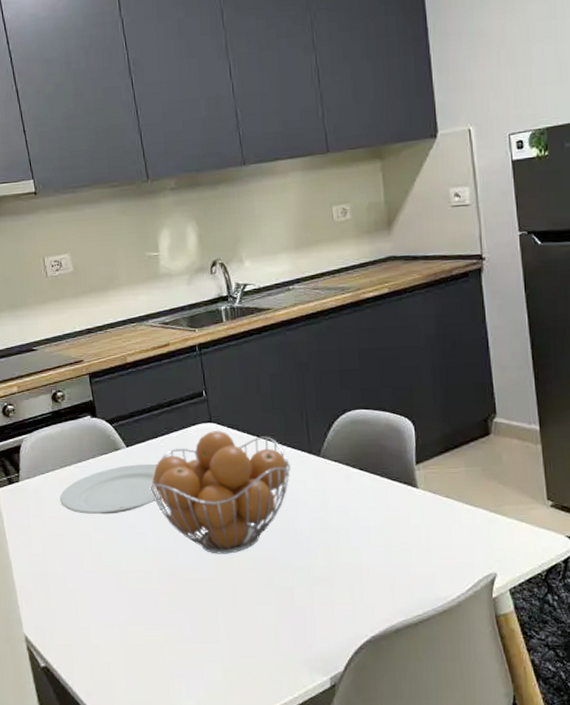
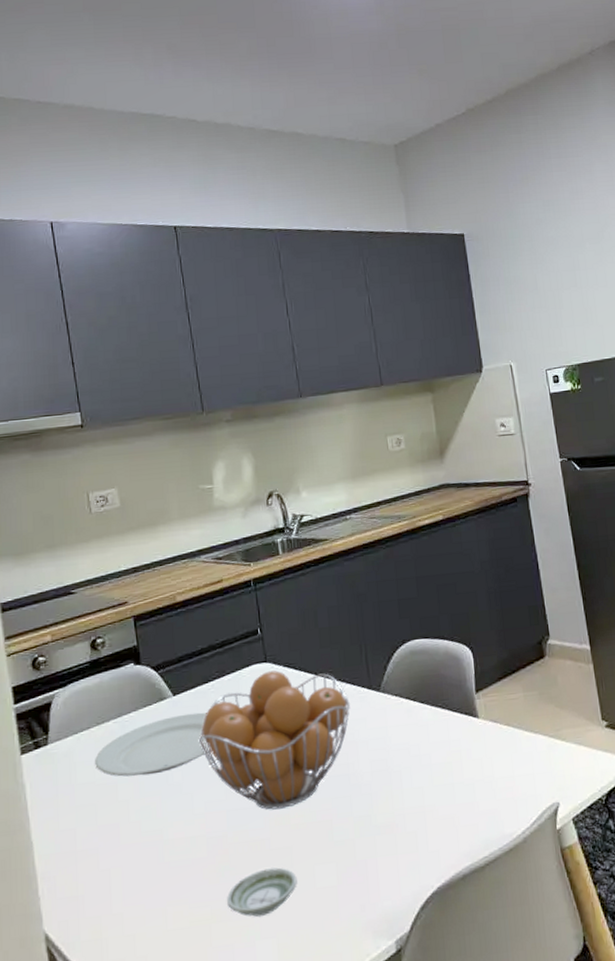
saucer: none [177,604,240,643] -> present [227,867,297,917]

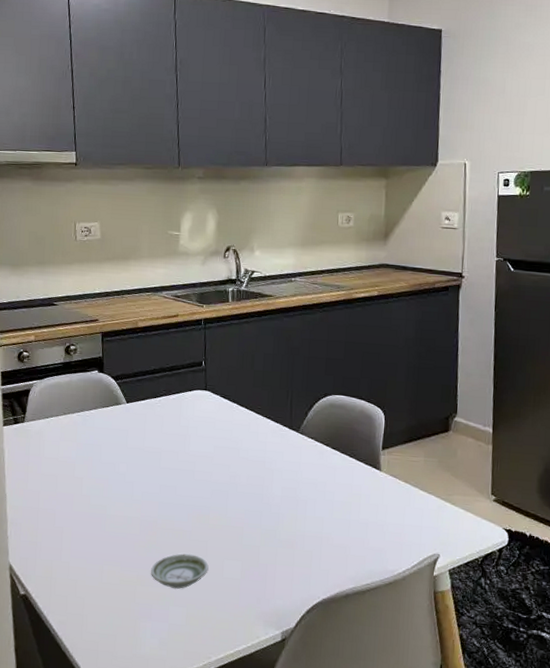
plate: present [95,712,211,777] -> none [59,419,153,462]
fruit basket: present [198,670,350,810] -> none [143,398,272,510]

